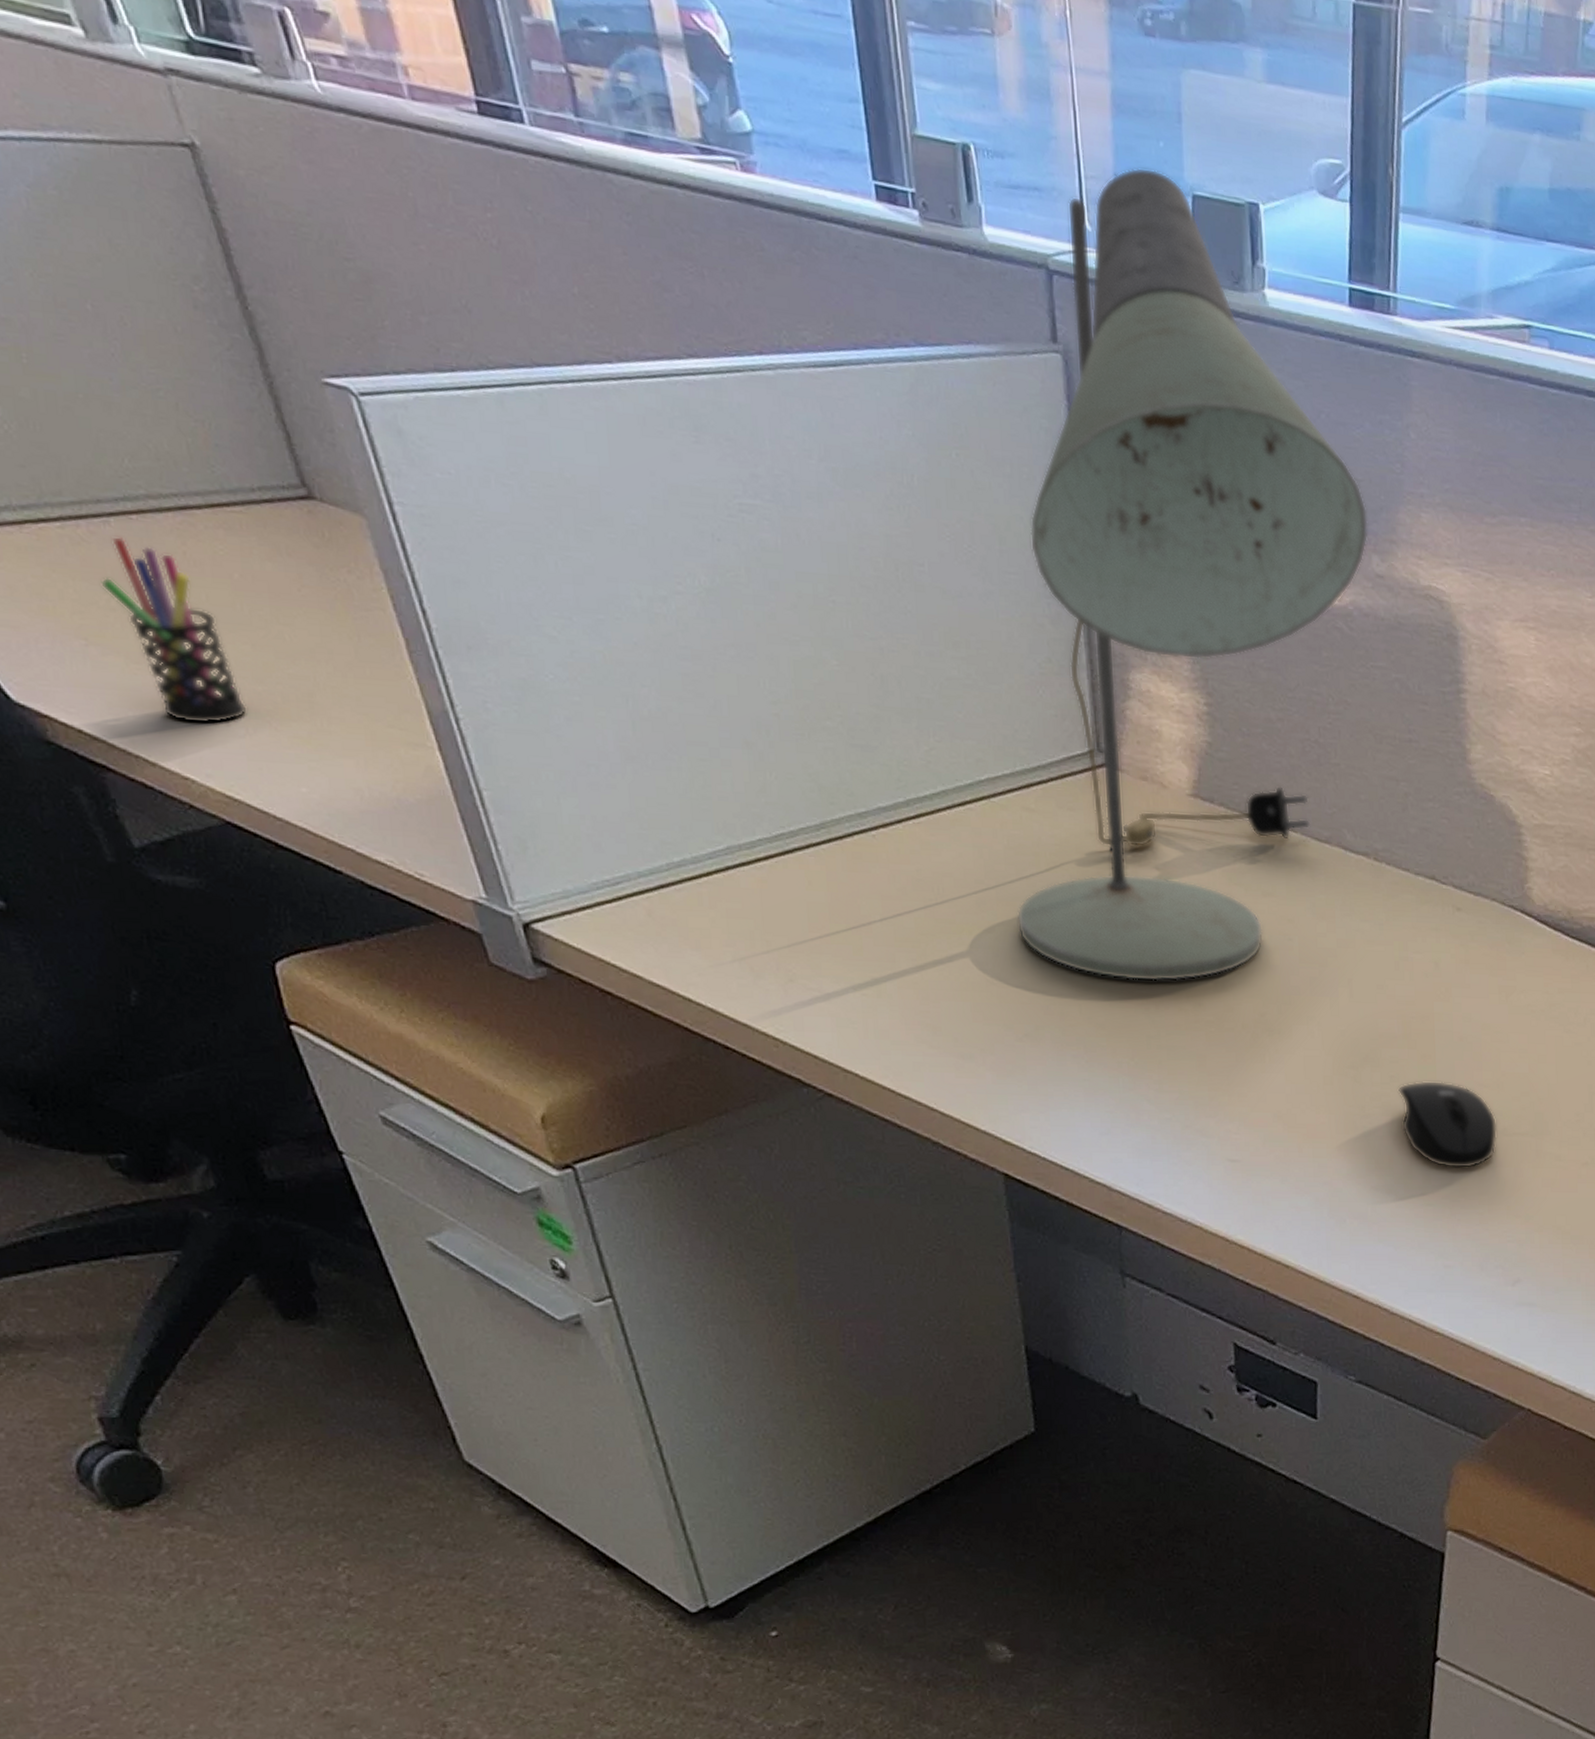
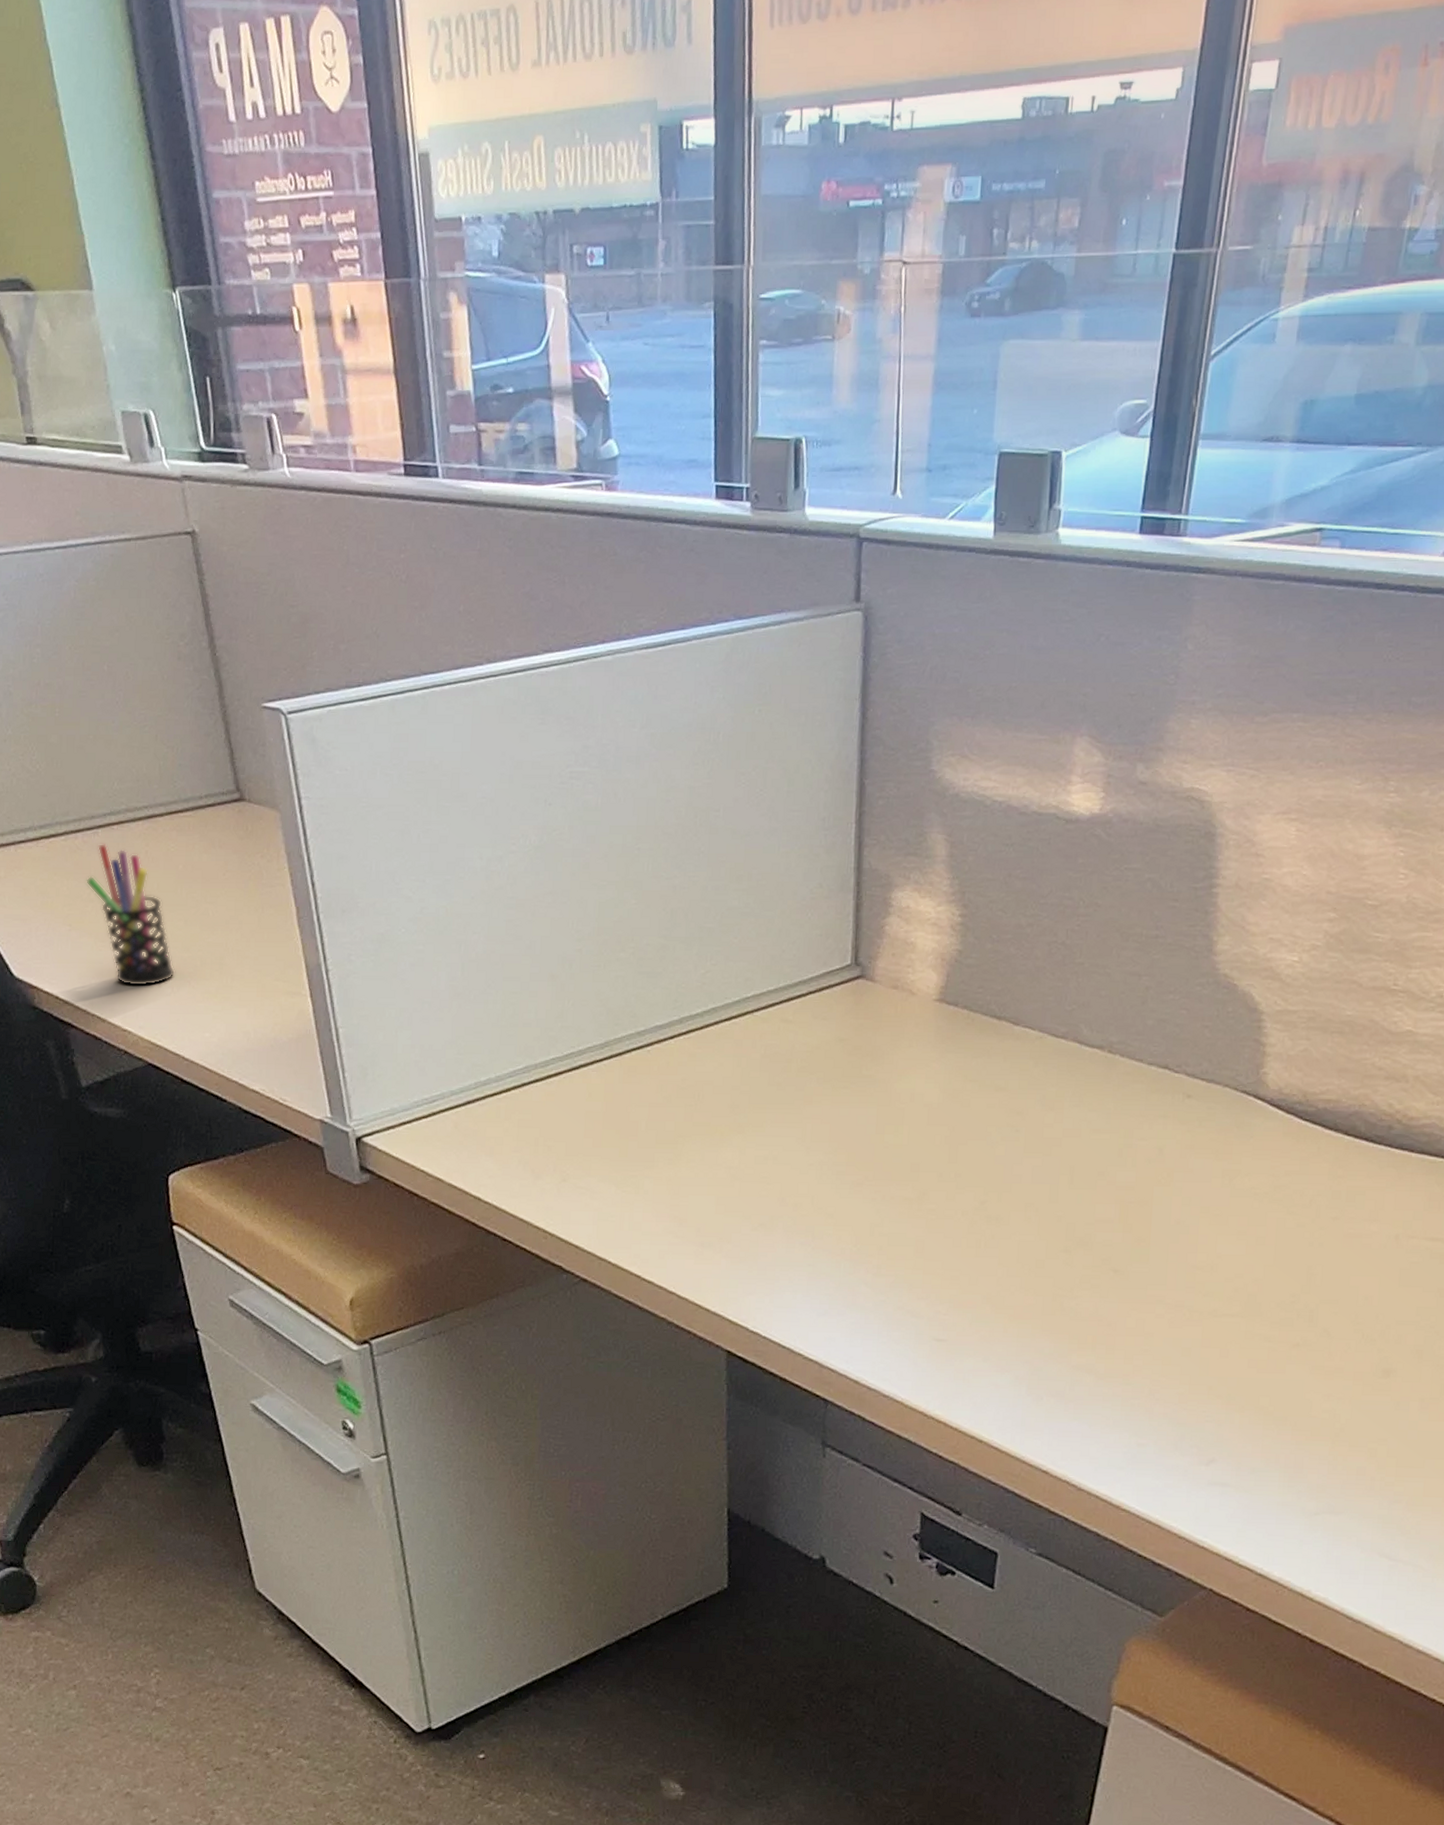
desk lamp: present [1016,167,1369,982] -> none [764,435,1137,1174]
mouse: present [1398,1080,1498,1169] -> none [1108,1263,1207,1349]

